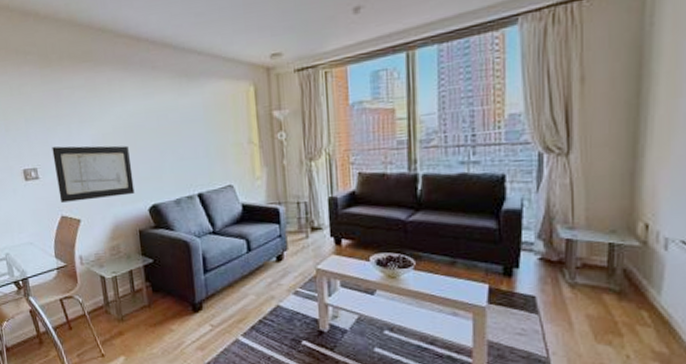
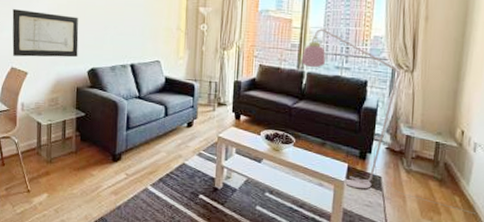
floor lamp: none [412,113,674,333] -> present [301,27,476,215]

